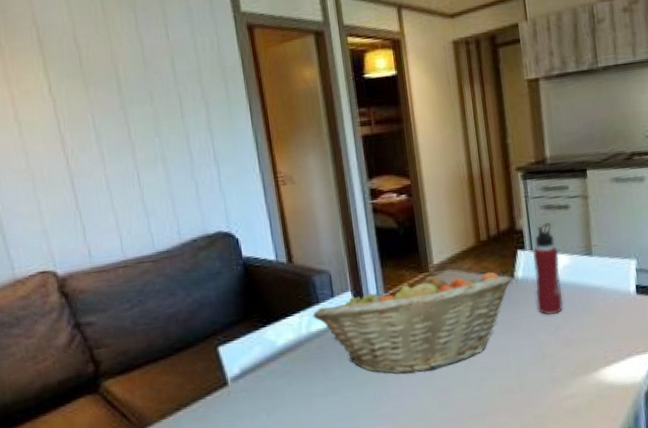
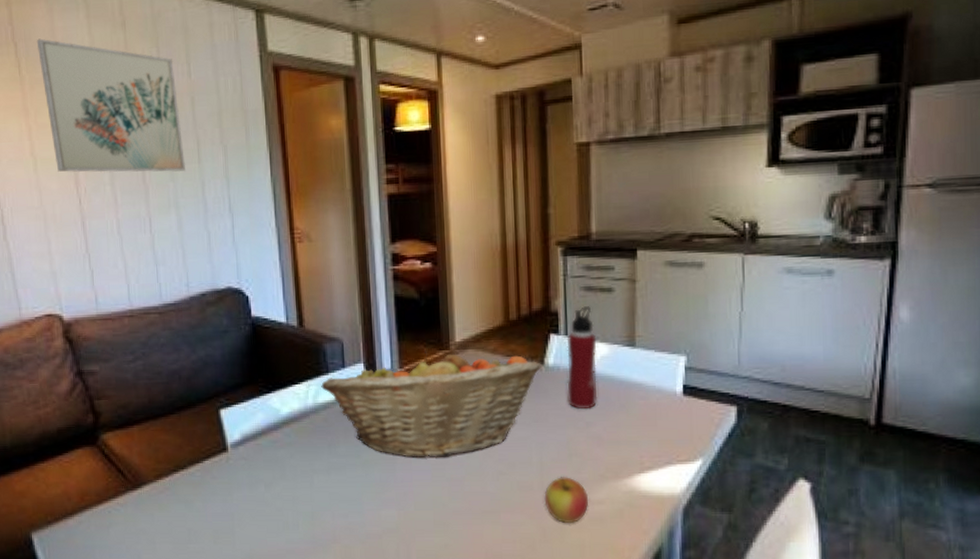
wall art: none [14,9,170,135] -> present [36,38,185,173]
apple: none [523,377,563,419] -> present [544,477,588,524]

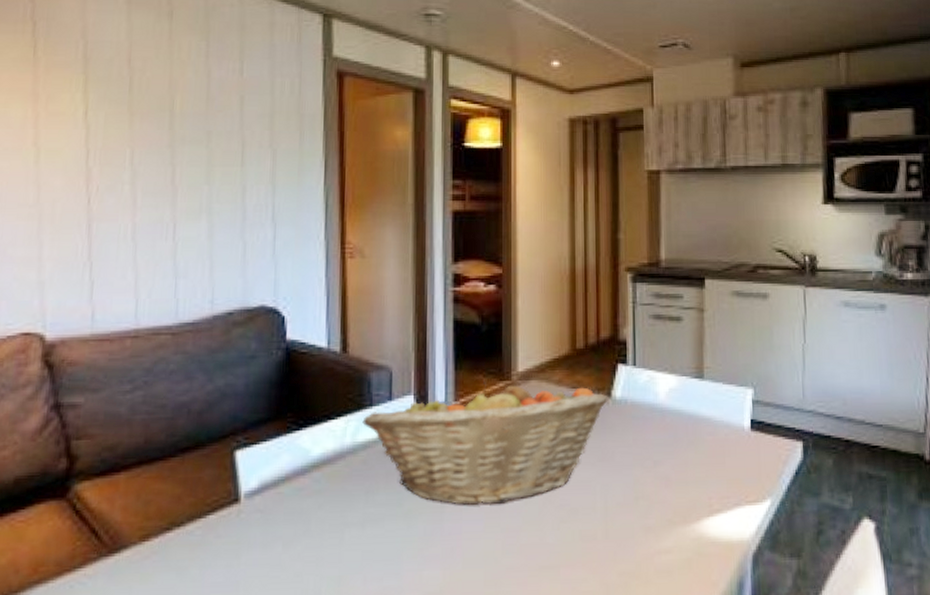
wall art: present [36,38,185,173] -> none [61,19,225,174]
apple: present [544,477,588,524] -> none [608,523,655,578]
water bottle: present [566,306,598,410] -> none [634,335,666,447]

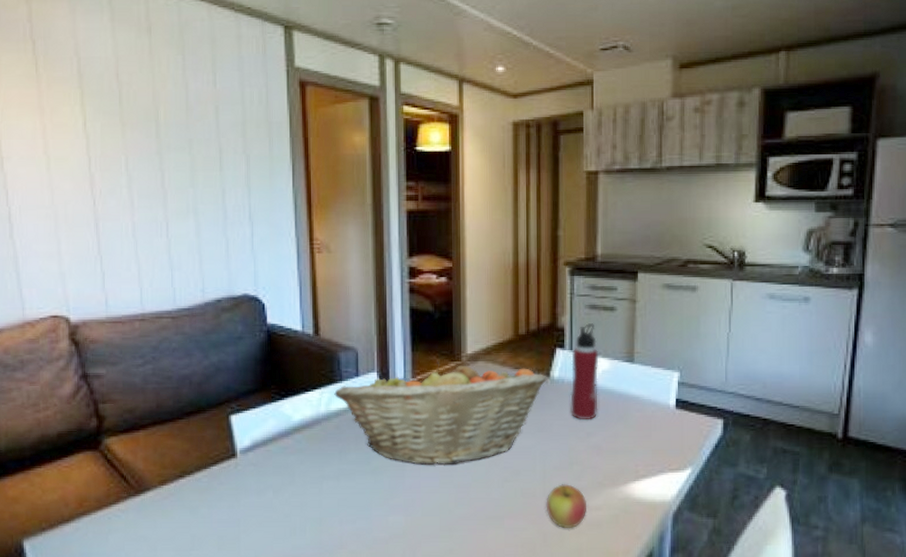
apple: none [608,523,655,578] -> present [546,484,586,529]
water bottle: none [634,335,666,447] -> present [570,323,599,421]

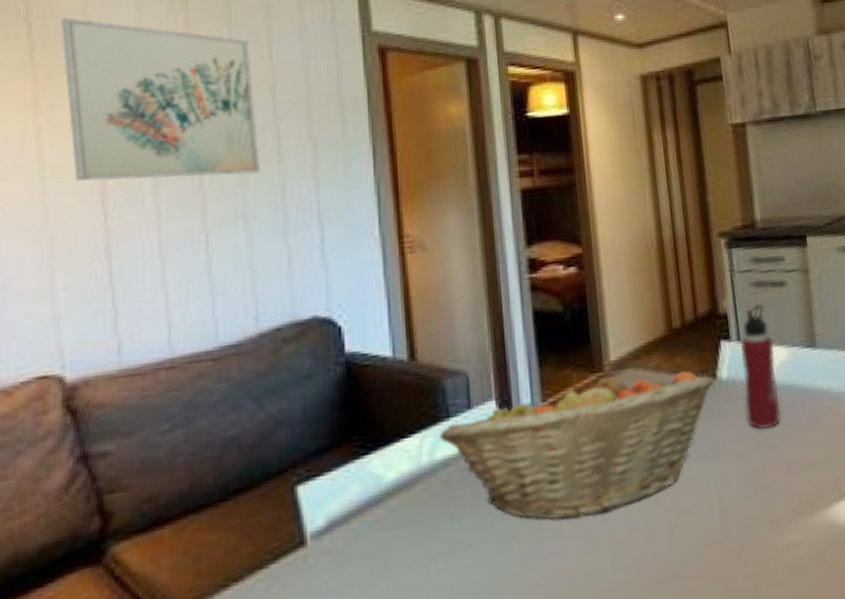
wall art: none [56,38,206,178] -> present [60,17,260,181]
apple: present [546,484,586,529] -> none [729,518,783,581]

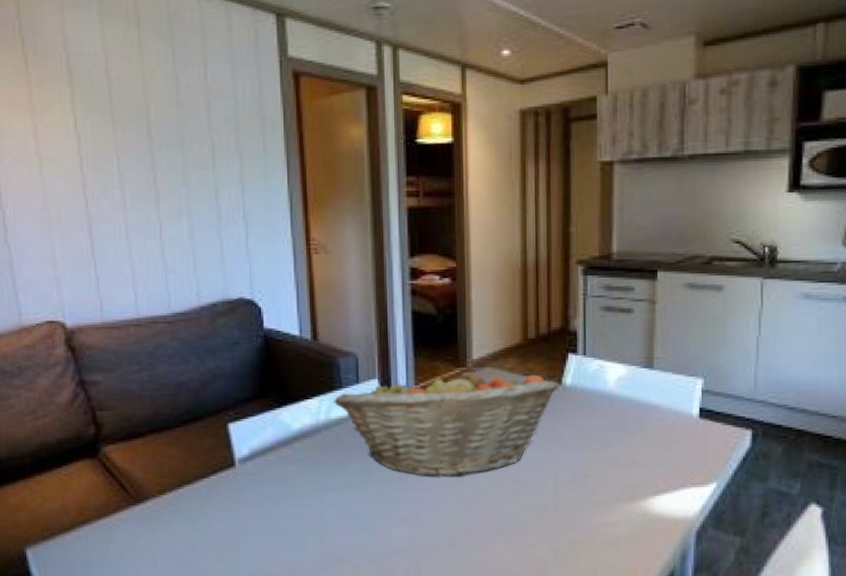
wall art: present [60,17,260,181] -> none [45,34,199,177]
water bottle: present [739,304,781,430] -> none [584,326,615,431]

